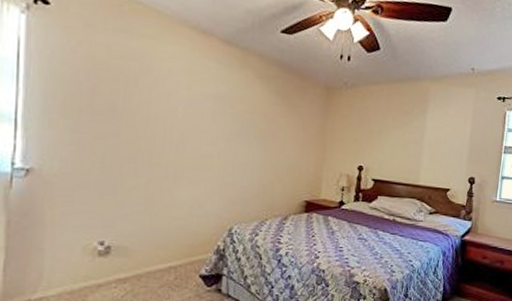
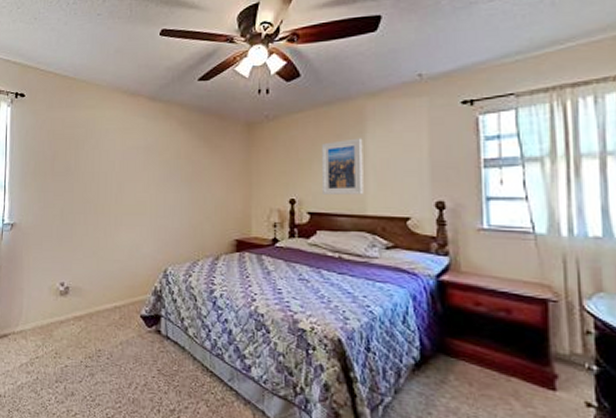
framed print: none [386,116,424,167] -> present [321,138,364,195]

